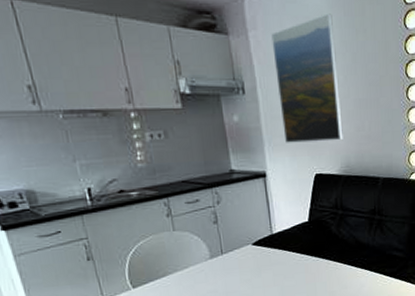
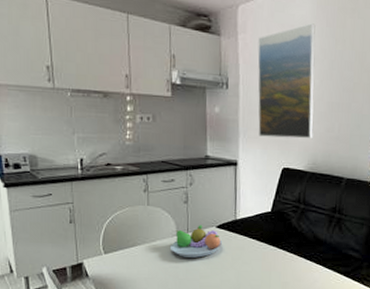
fruit bowl: none [205,244,262,281] -> present [171,225,223,258]

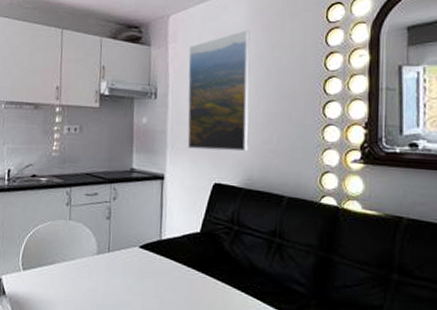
fruit bowl: present [171,225,223,258] -> none [90,244,146,281]

